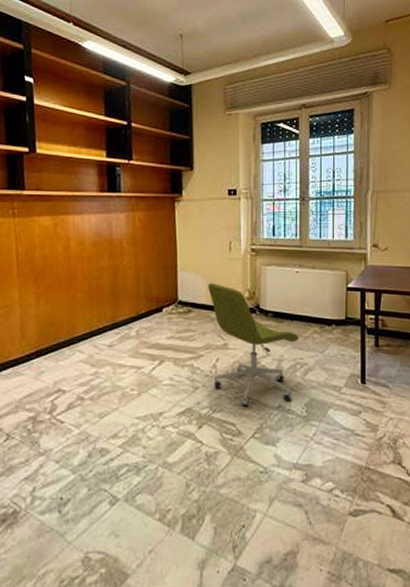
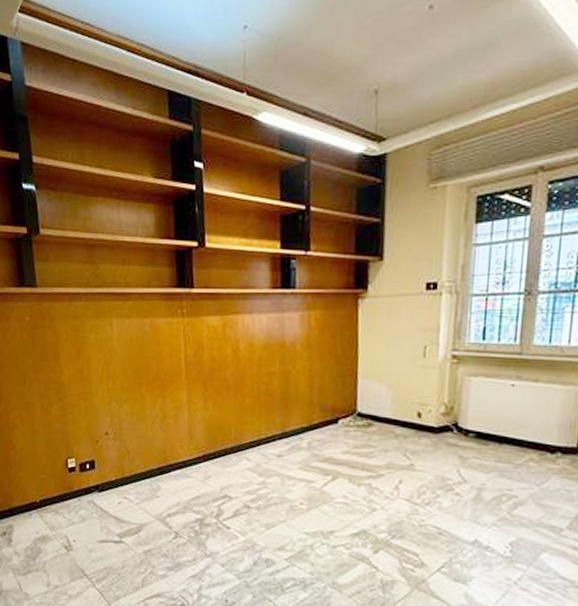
office chair: present [208,282,300,407] -> none [394,393,510,537]

